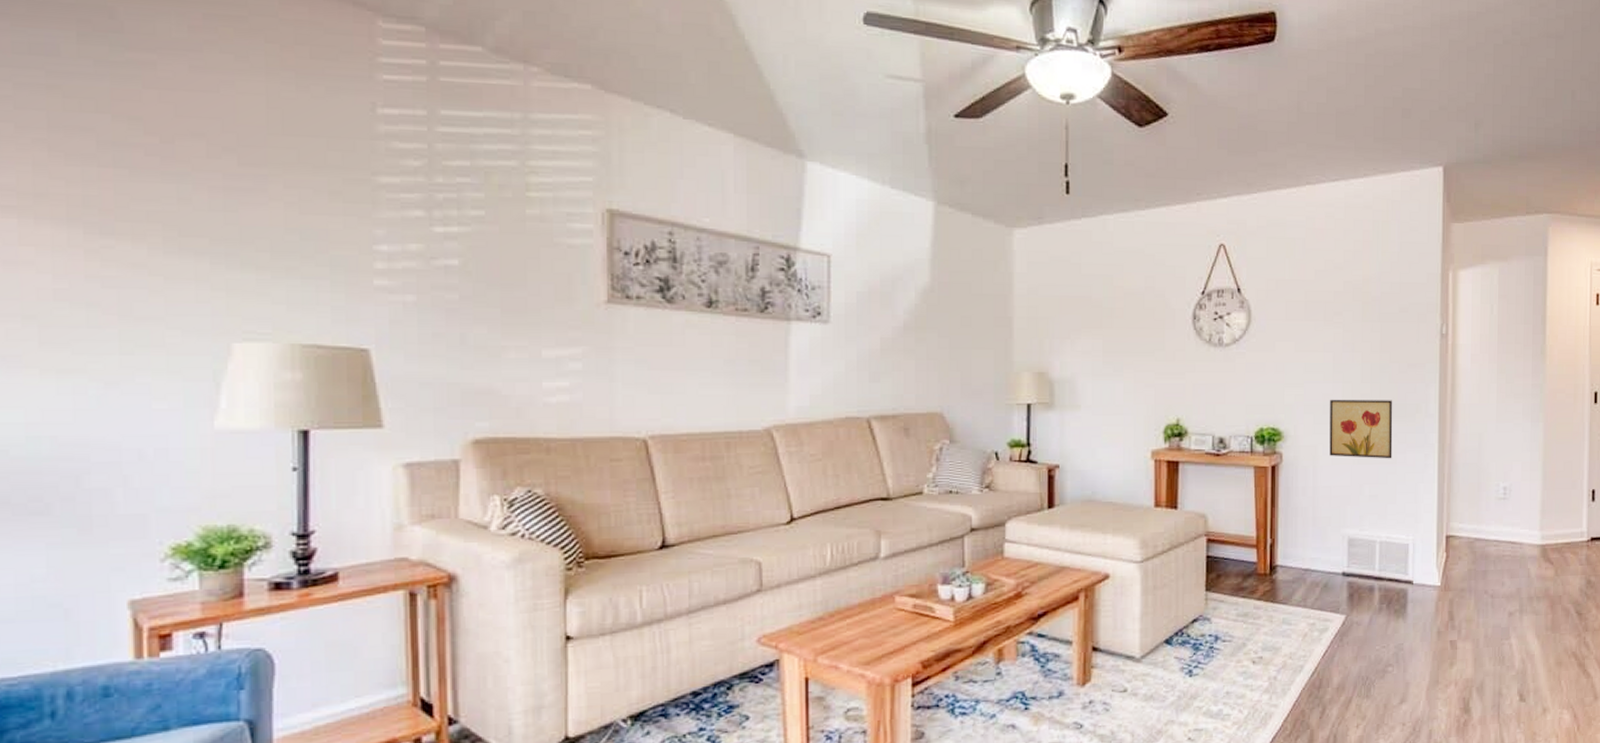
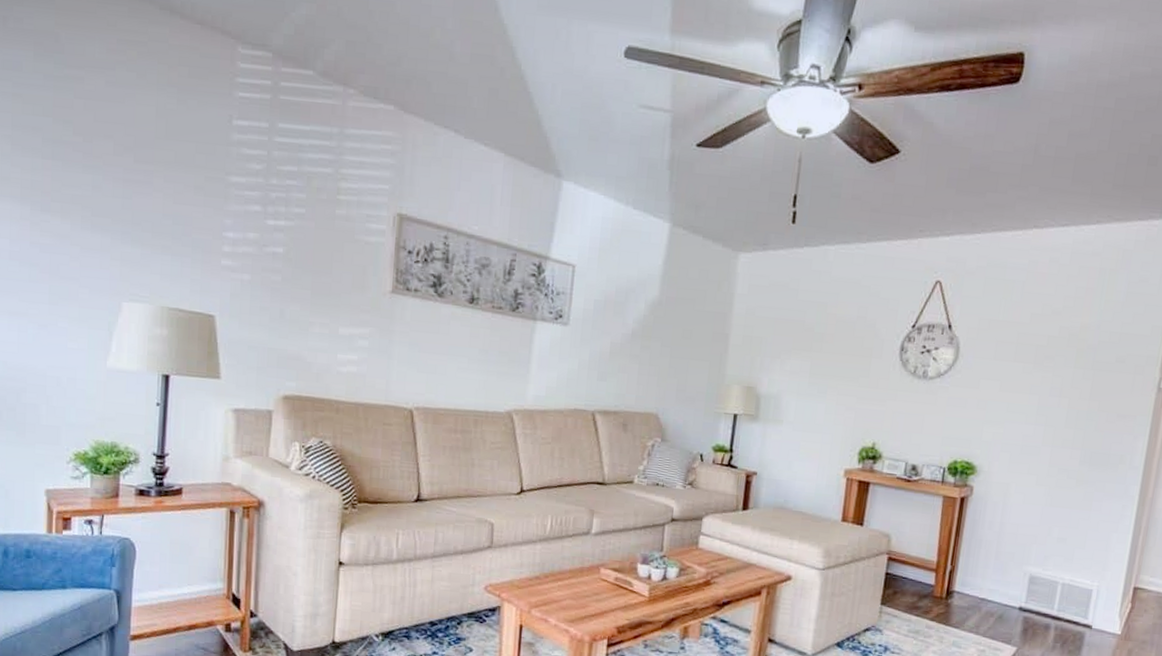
wall art: present [1329,399,1393,459] -> none [1021,440,1096,506]

